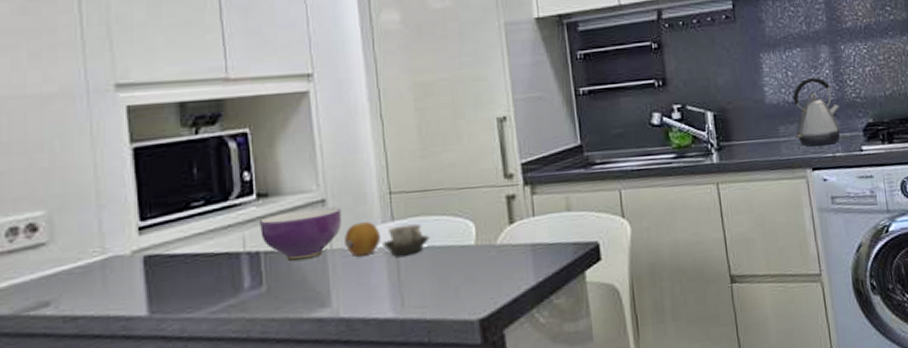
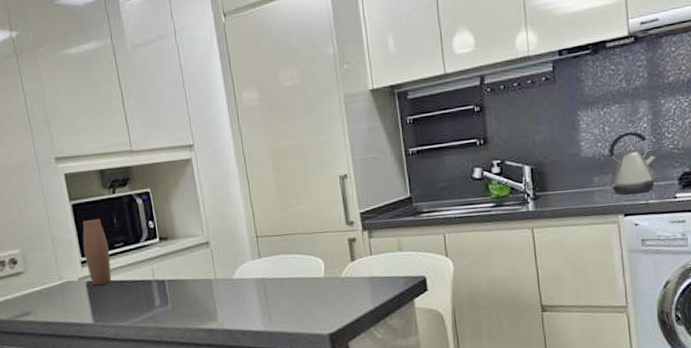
vase: none [143,167,183,264] -> present [82,218,112,287]
bowl: present [260,207,342,261] -> none [163,247,222,288]
fruit: present [345,222,381,257] -> none [224,259,252,285]
cup: present [382,223,430,256] -> none [253,260,289,285]

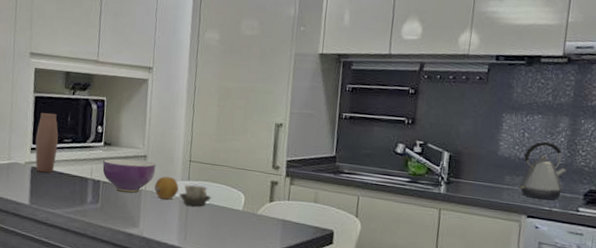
bowl: none [163,247,222,288] -> present [102,158,156,193]
fruit: none [224,259,252,285] -> present [154,176,179,200]
cup: none [253,260,289,285] -> present [179,184,212,207]

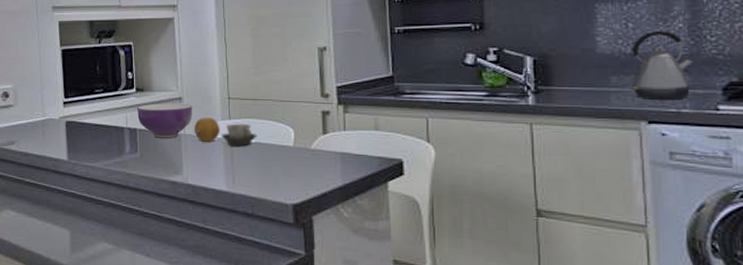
vase: present [35,113,59,174] -> none [67,64,90,127]

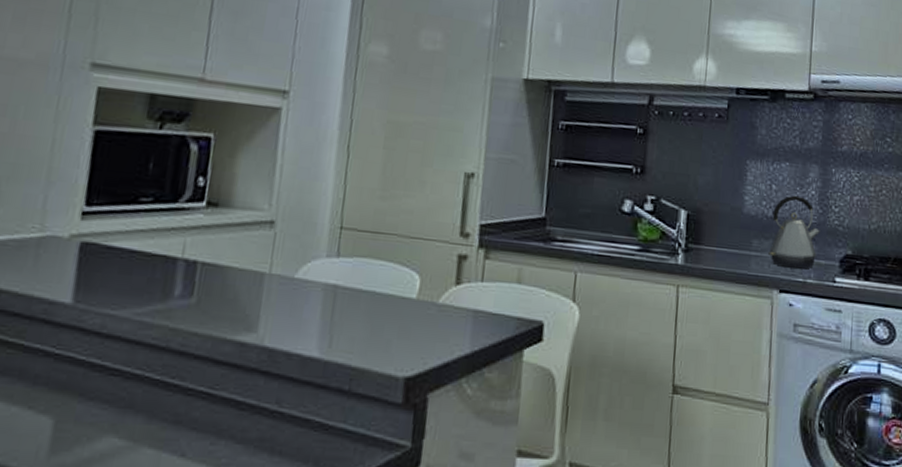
bowl: present [137,103,193,139] -> none [202,226,289,280]
fruit: present [194,118,220,142] -> none [284,252,323,287]
cup: present [221,123,257,147] -> none [322,262,372,296]

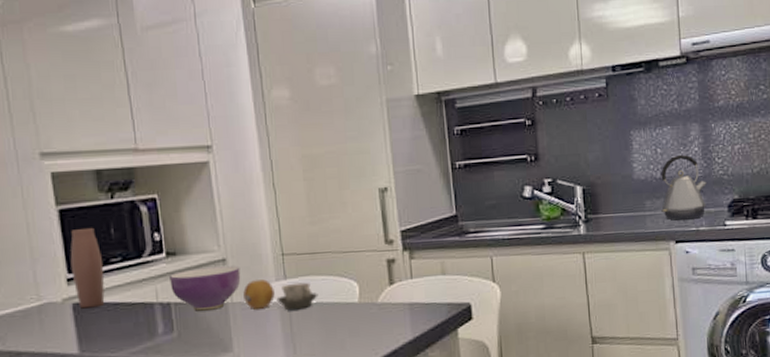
vase: none [87,156,132,253] -> present [70,227,105,310]
bowl: none [202,226,289,280] -> present [170,266,241,312]
fruit: none [284,252,323,287] -> present [243,279,275,309]
cup: none [322,262,372,296] -> present [276,282,319,311]

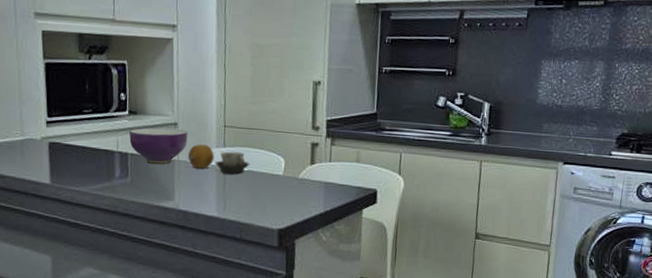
vase: present [70,227,105,310] -> none [50,81,77,149]
kettle: present [661,154,707,221] -> none [556,87,601,146]

